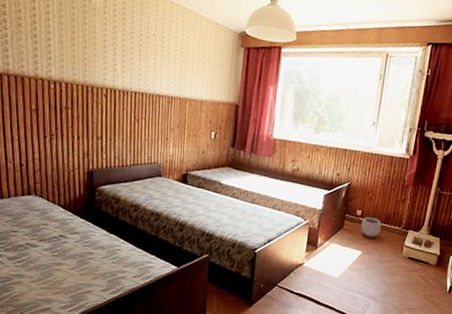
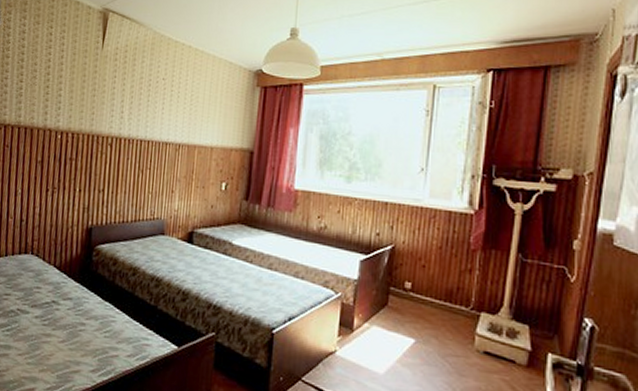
plant pot: present [361,214,382,237] -> none [412,288,441,320]

